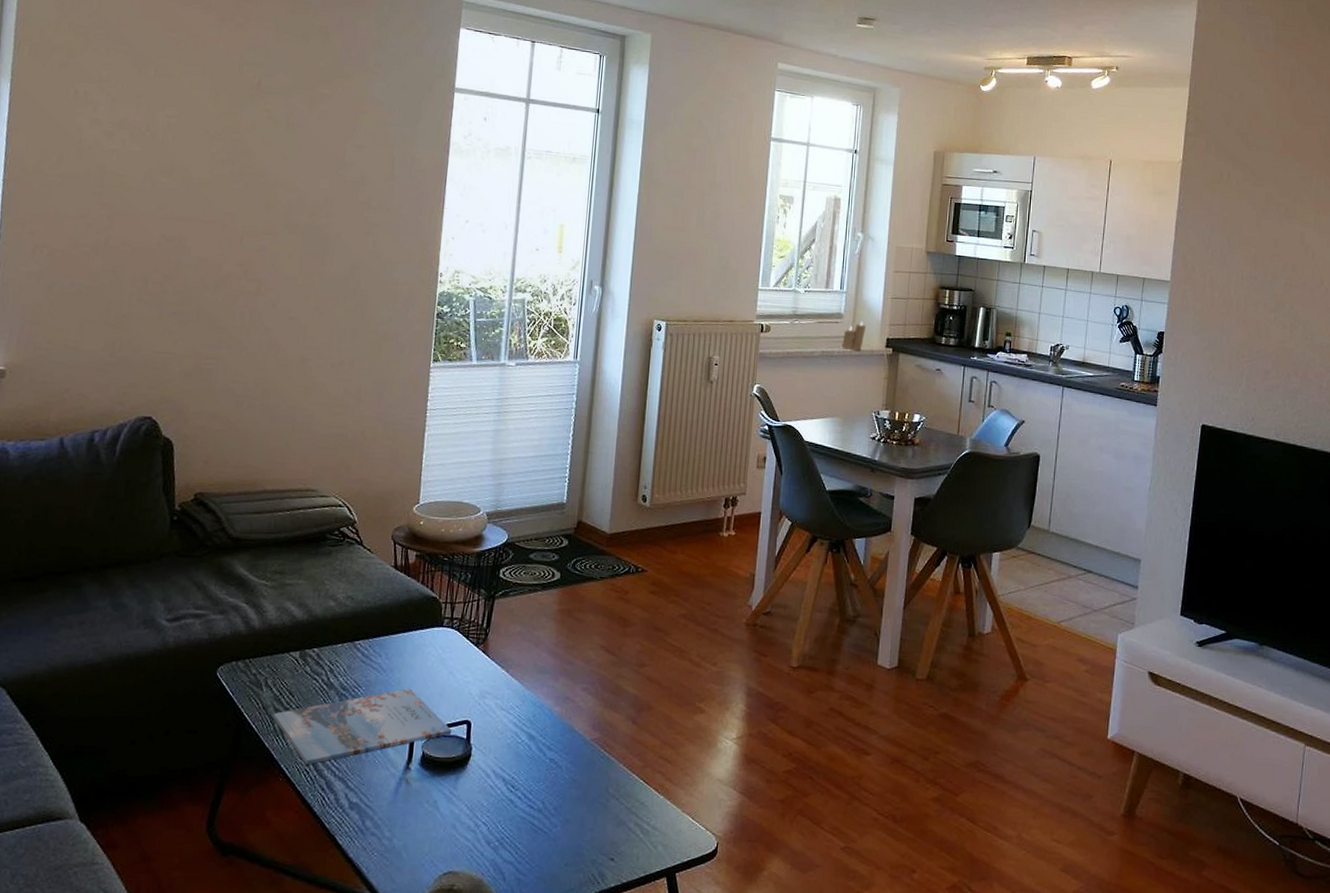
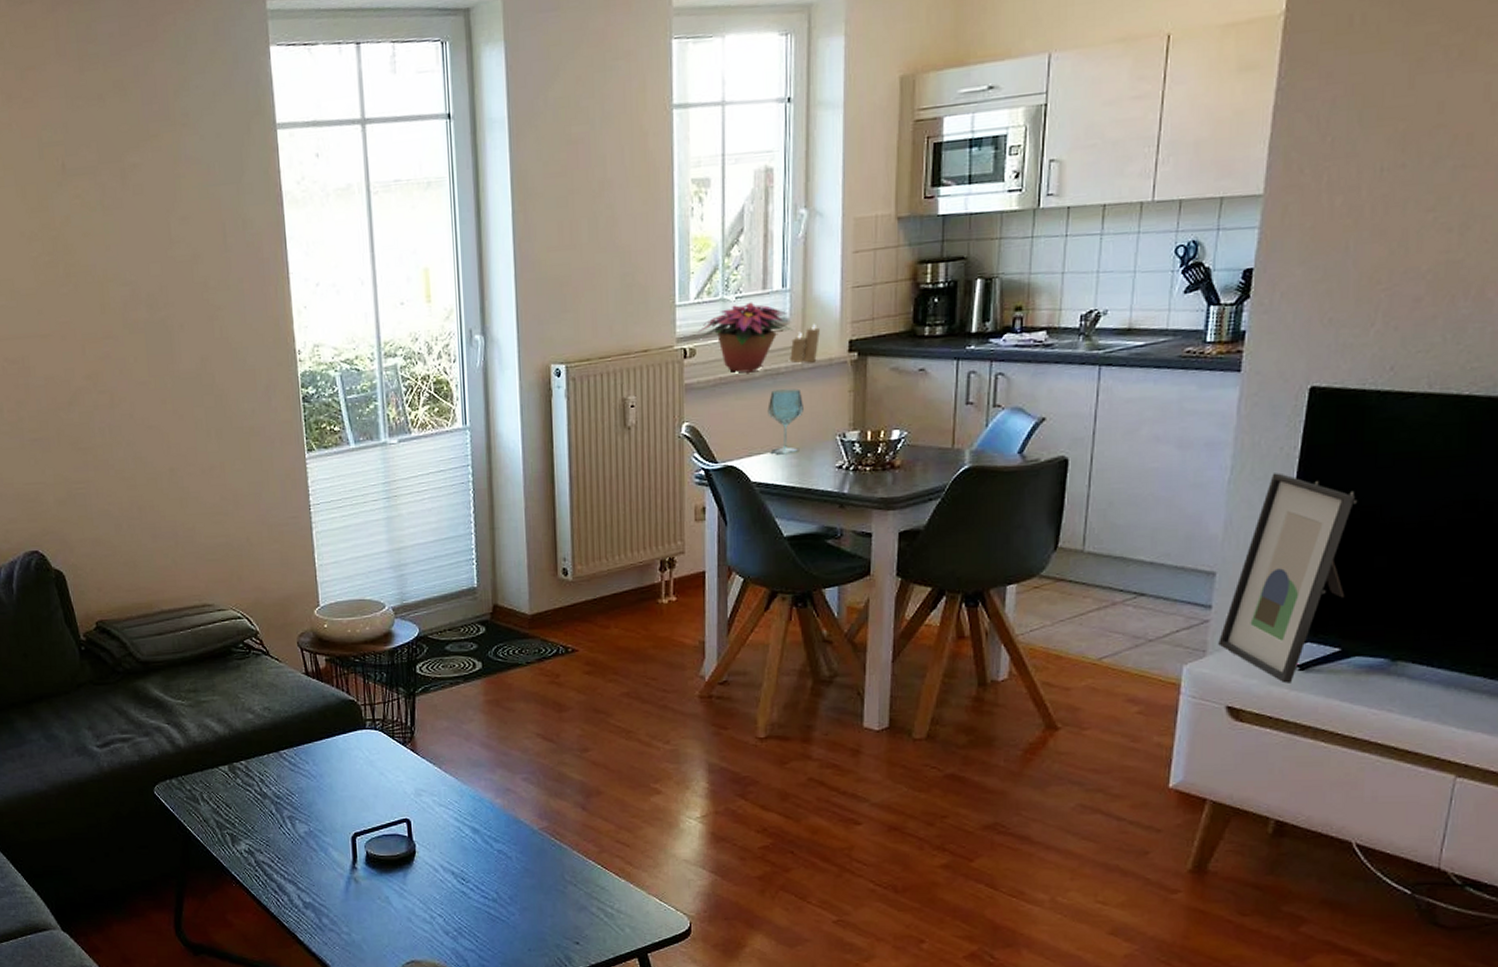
magazine: present [272,688,452,765] -> none [214,792,393,870]
flower arrangement: none [773,296,847,352] -> present [697,302,794,373]
wine glass: none [821,369,849,422] -> present [767,388,804,455]
picture frame: none [1143,486,1233,657] -> present [1218,473,1356,684]

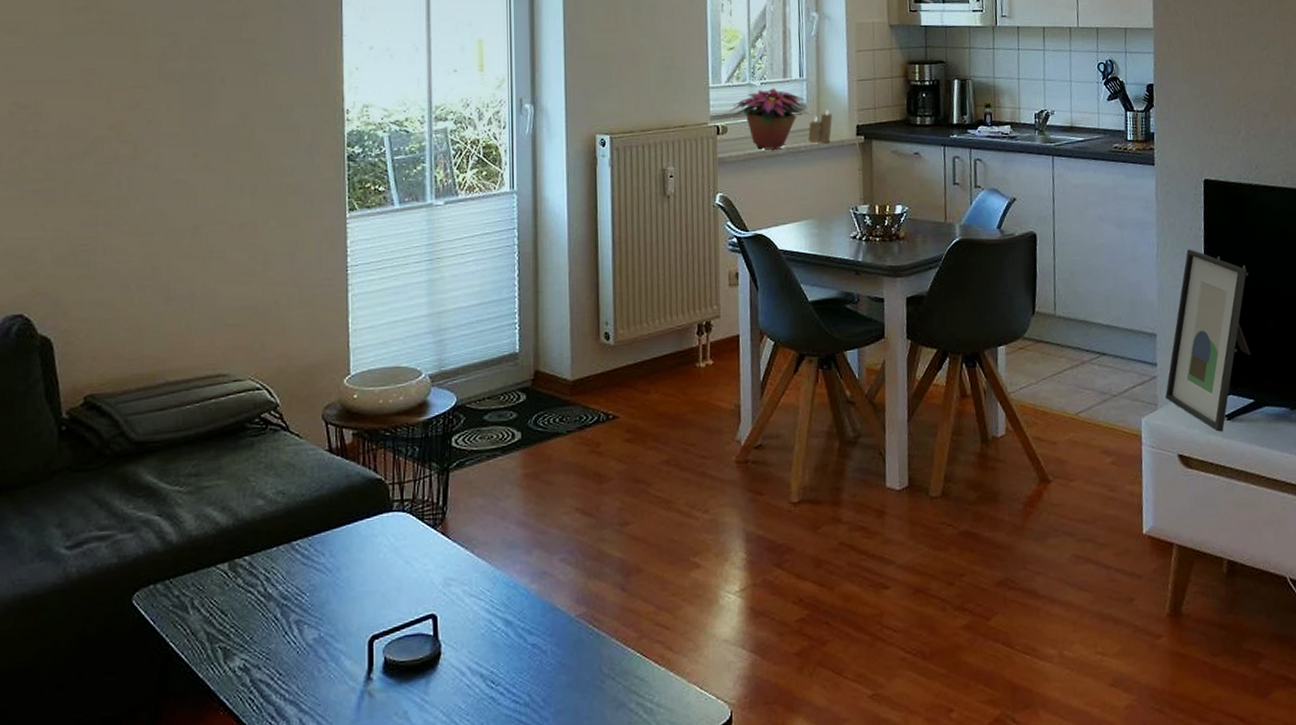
wine glass: present [767,388,804,455] -> none [790,166,821,225]

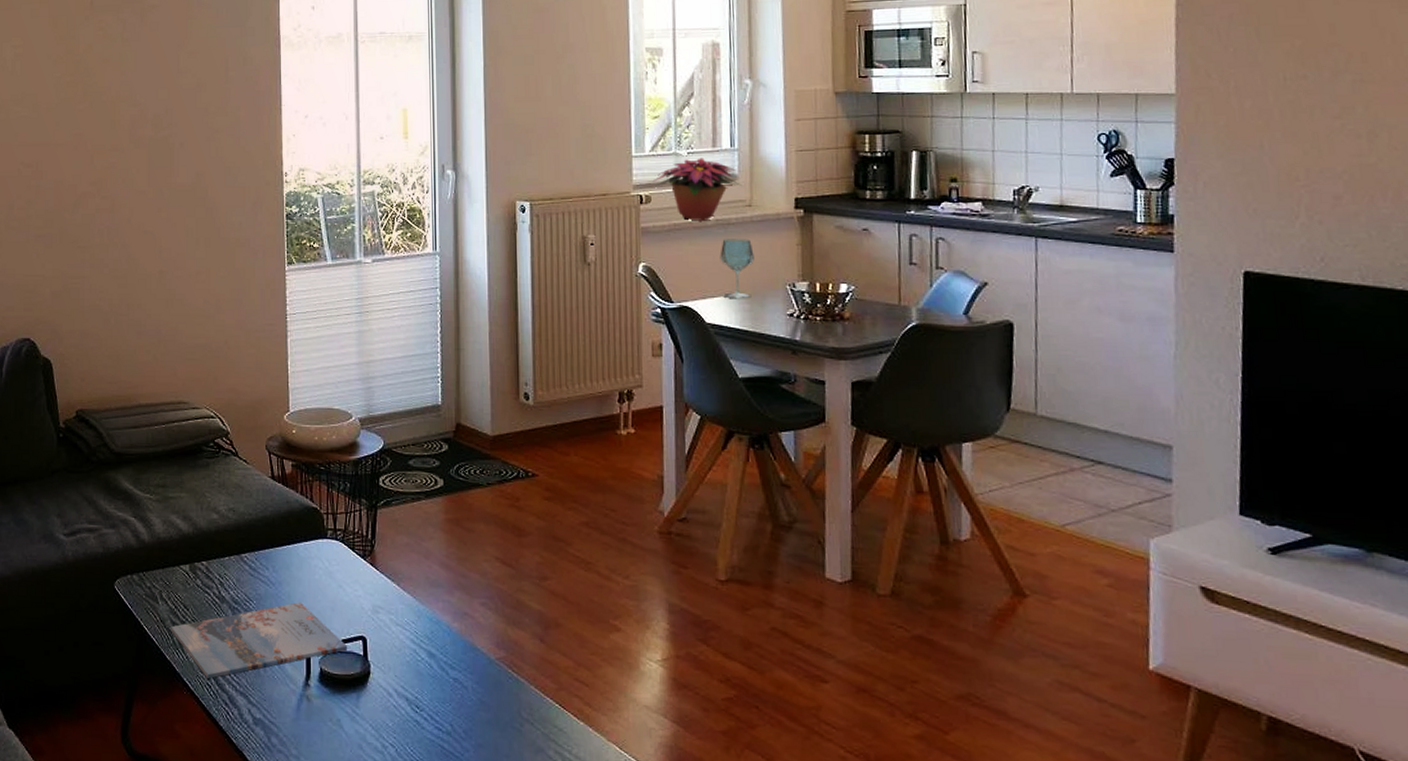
magazine: none [204,587,416,692] -> present [171,602,348,679]
wine glass: none [790,166,821,225] -> present [720,239,754,299]
candle: present [808,110,832,144] -> none [739,181,767,216]
picture frame: present [1165,249,1251,432] -> none [1183,351,1309,567]

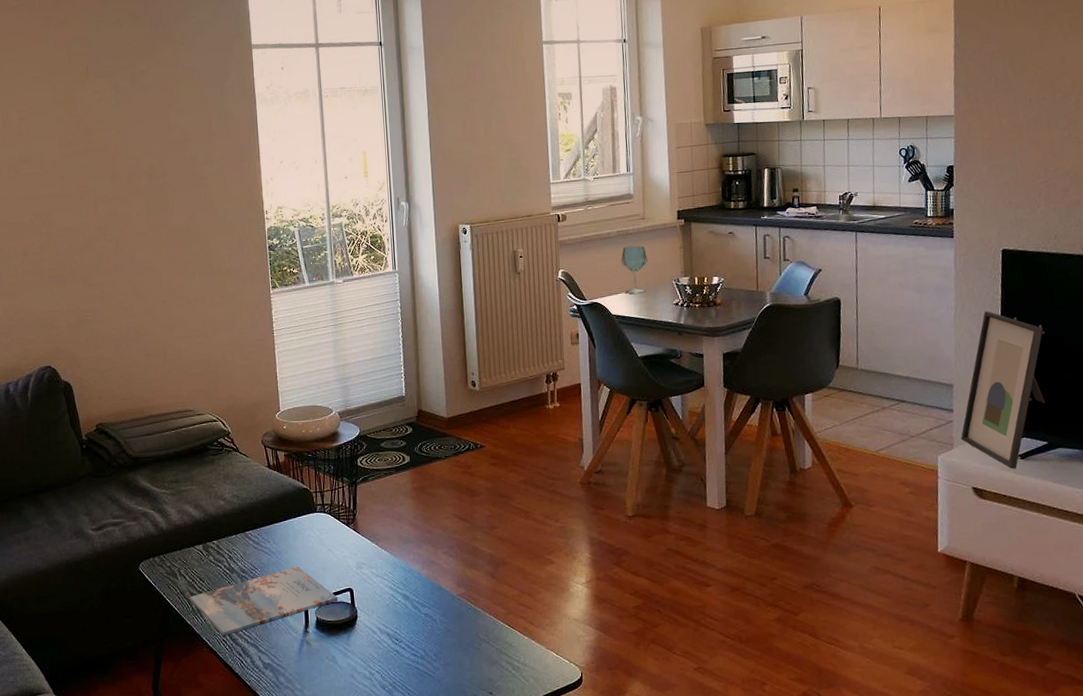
flower arrangement: present [652,158,743,221] -> none [567,182,637,234]
picture frame: none [1183,351,1309,567] -> present [961,311,1046,469]

